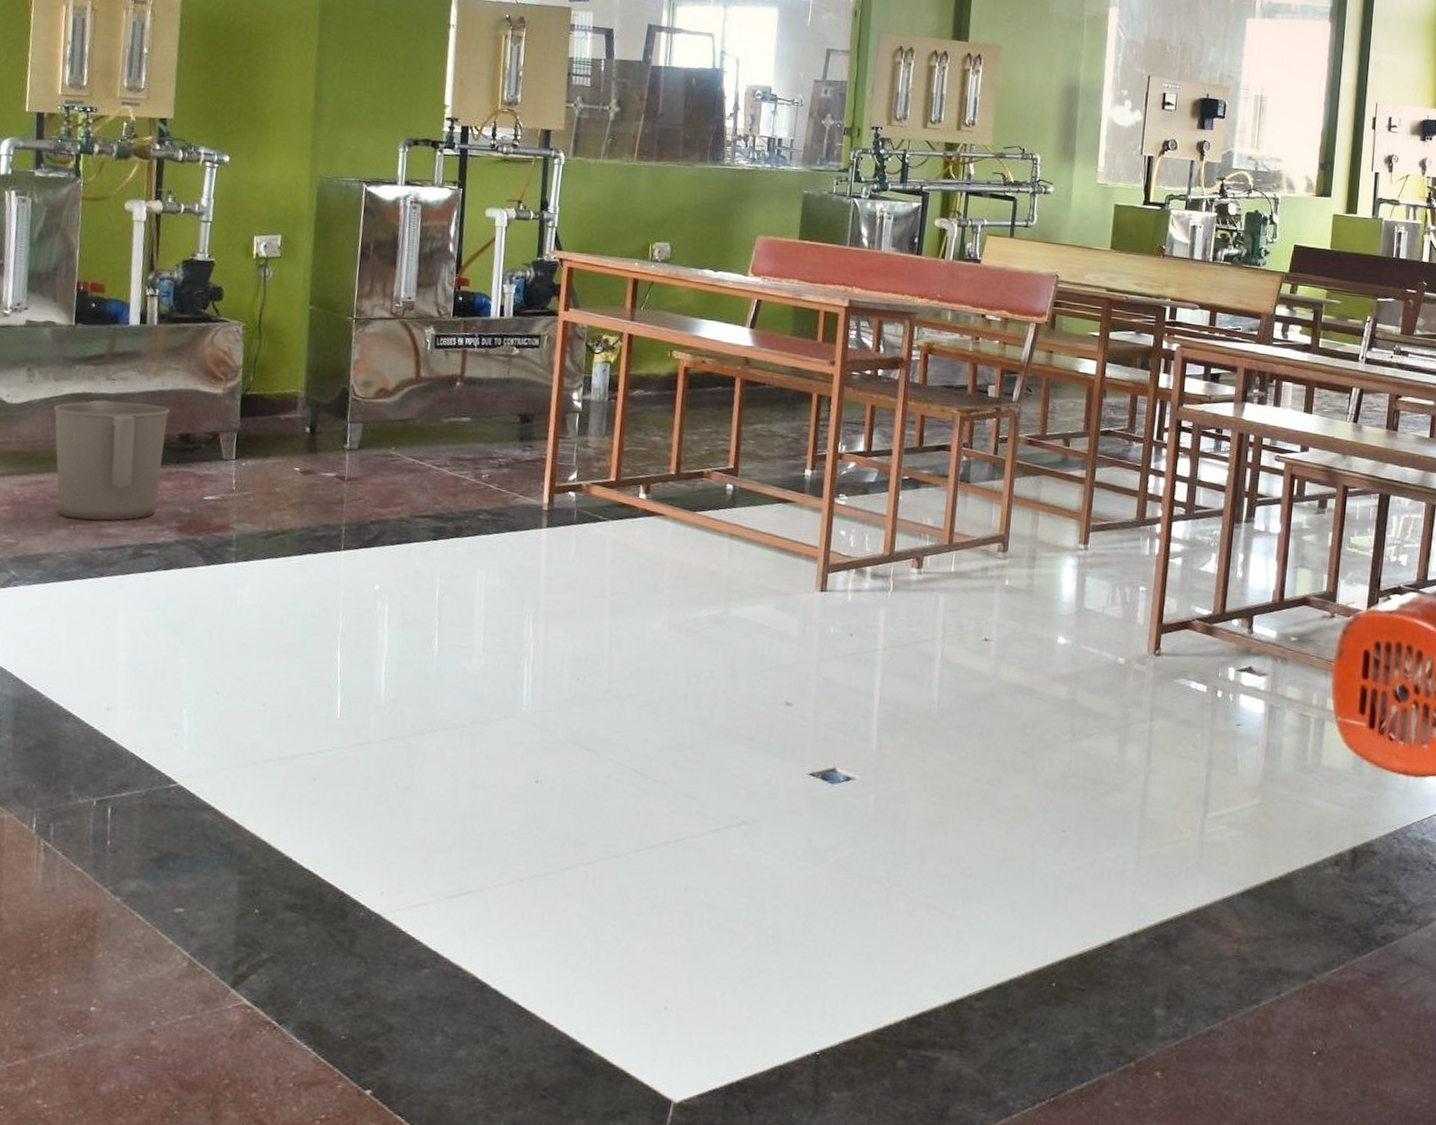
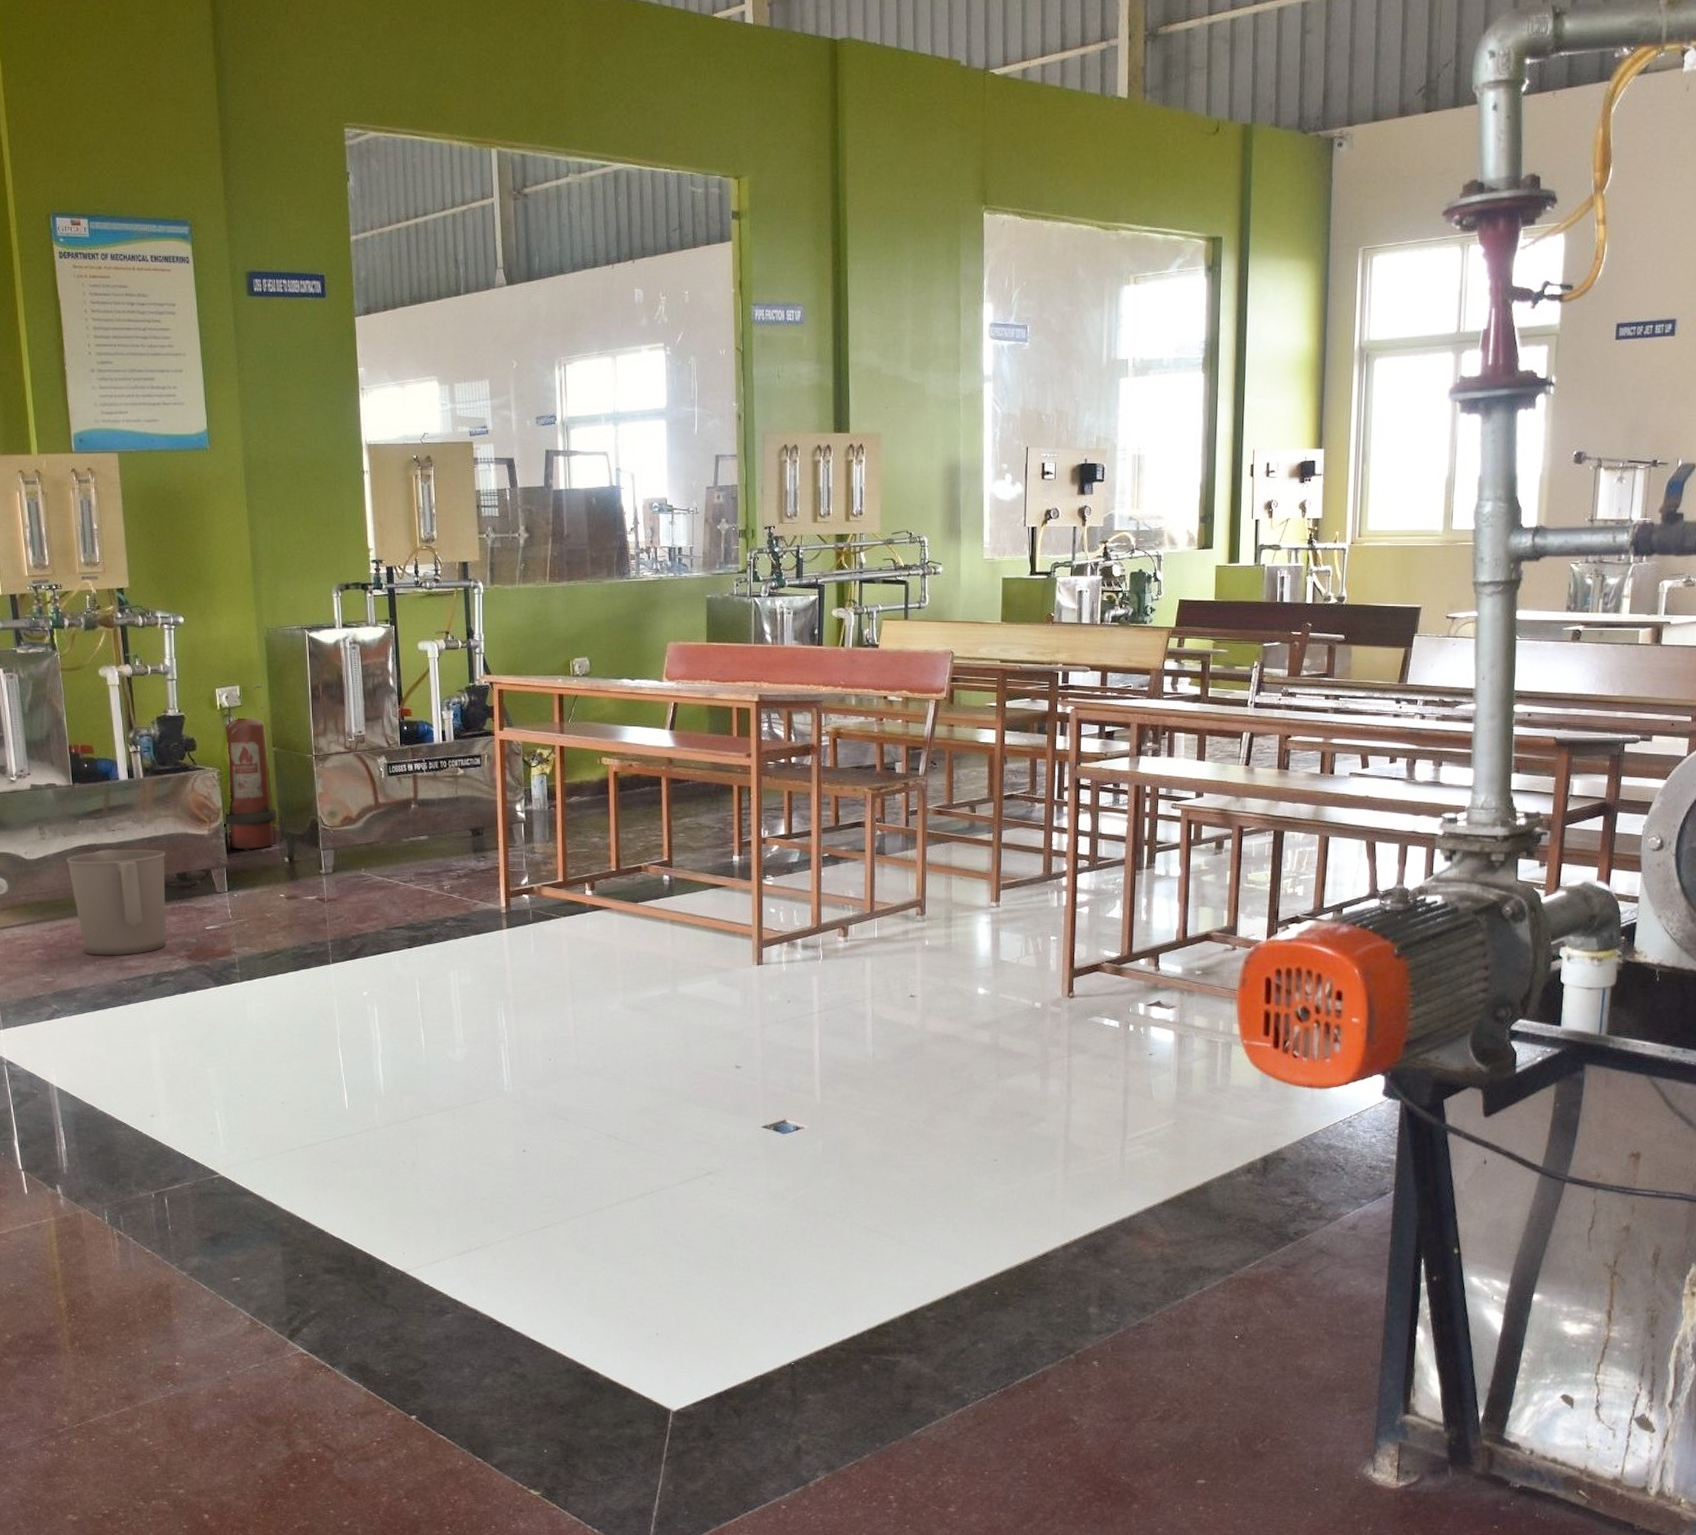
fire extinguisher: none [243,236,307,415] -> present [225,684,276,850]

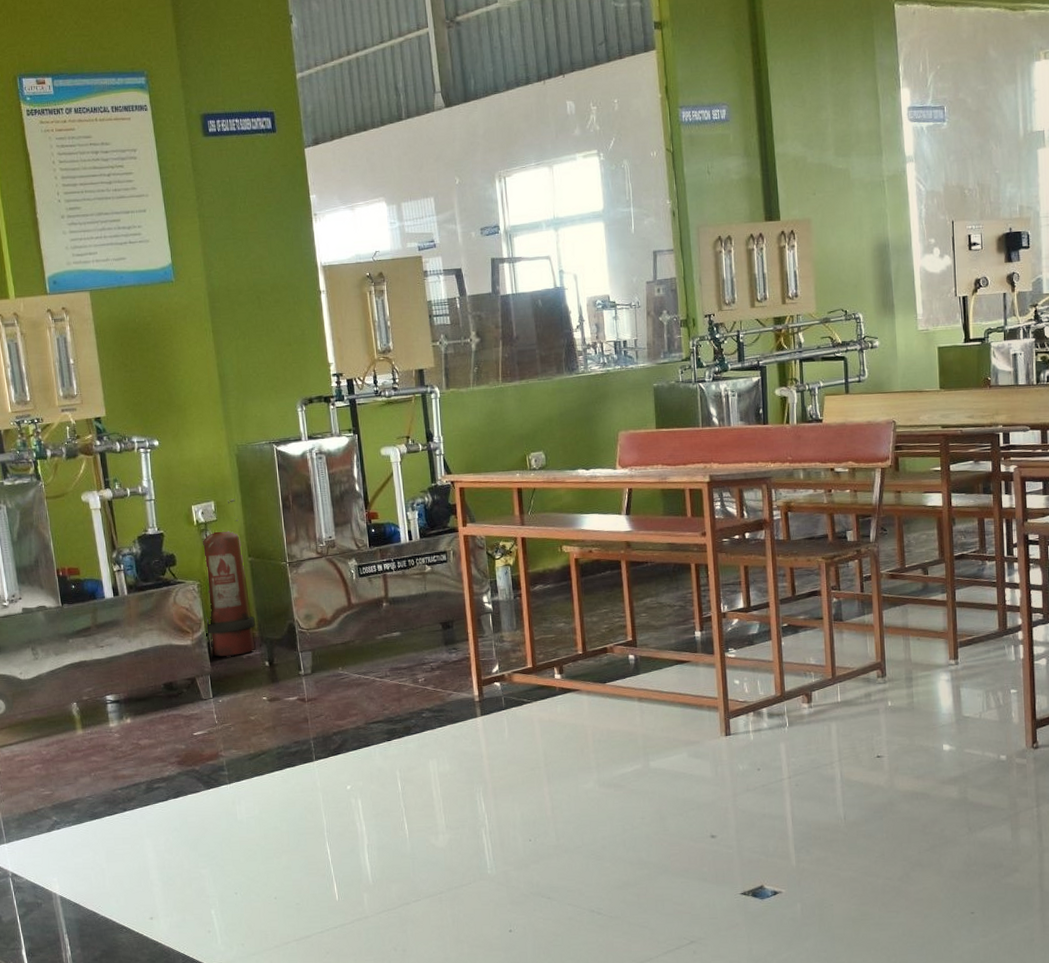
mug: present [66,849,166,956] -> none [59,662,157,767]

